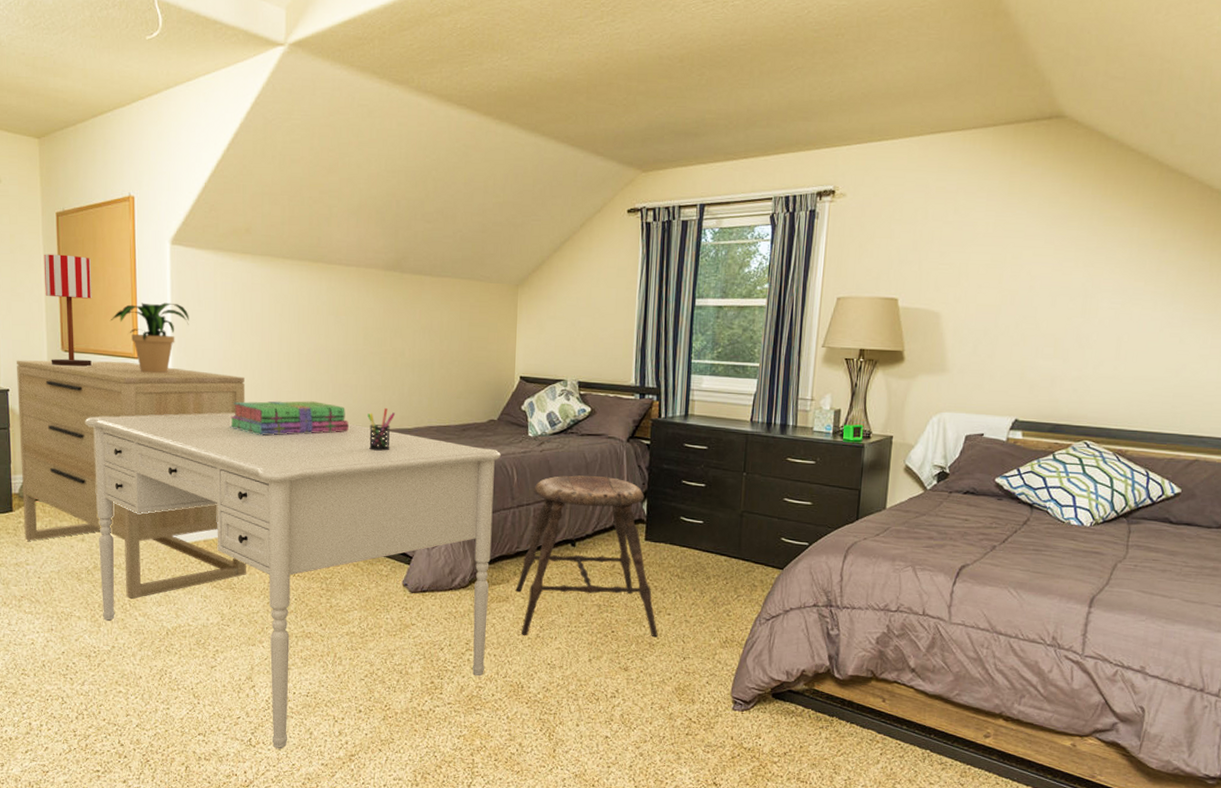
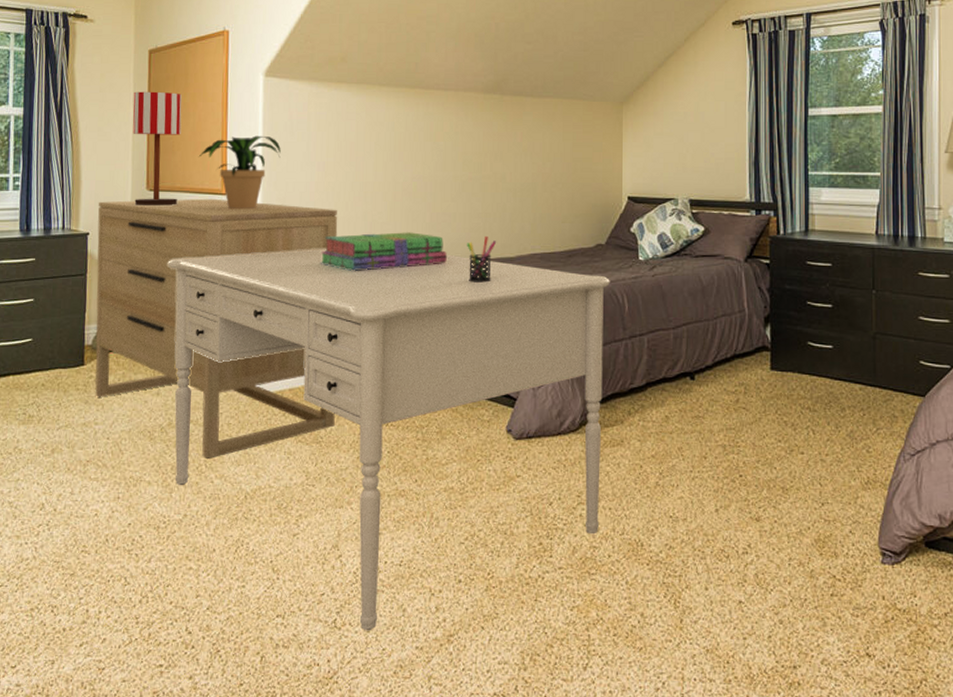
stool: present [515,475,658,637] -> none [630,301,791,484]

